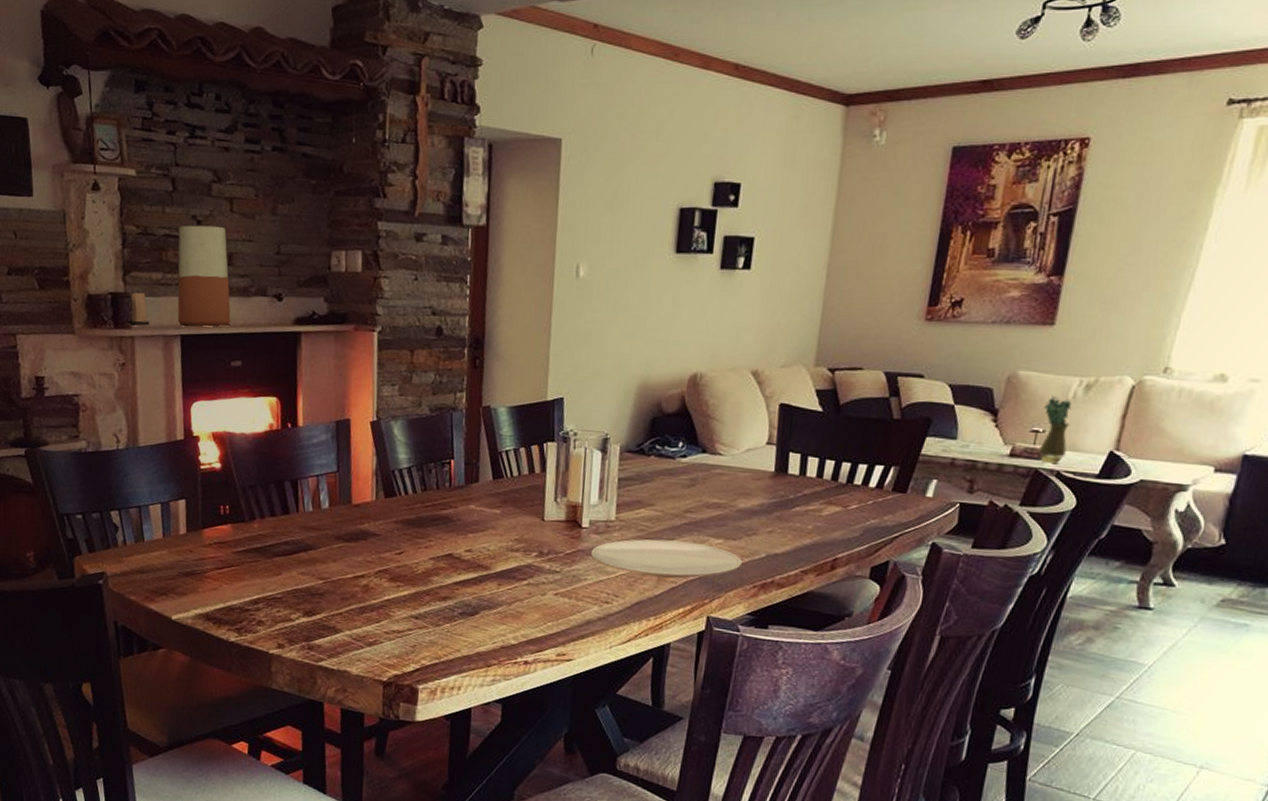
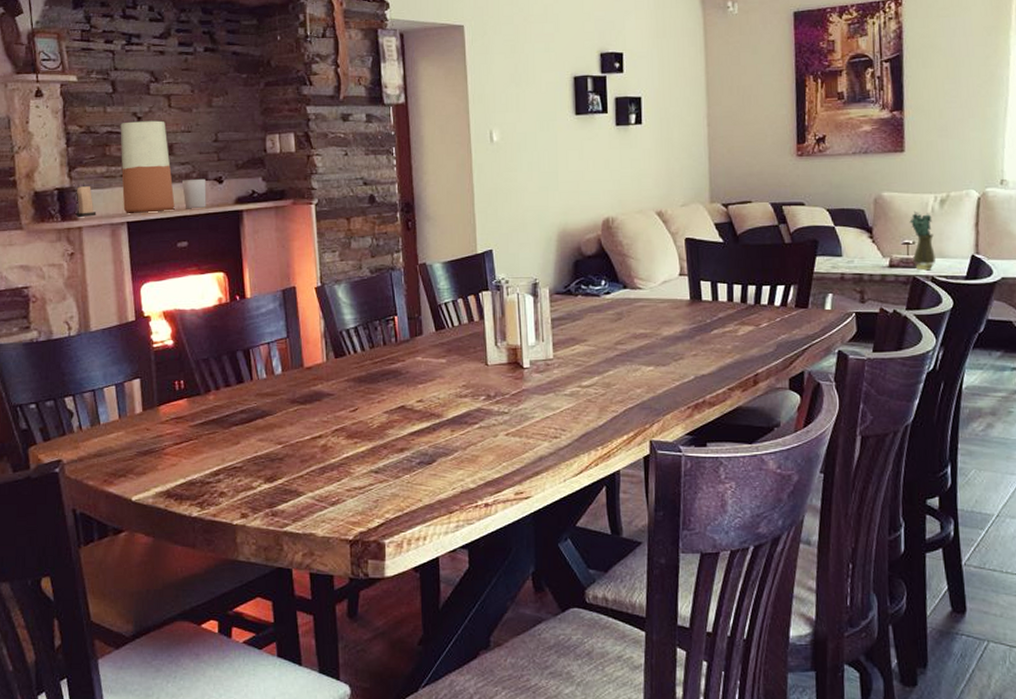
candle holder: none [239,294,265,327] -> present [181,178,207,209]
plate: present [590,539,742,578] -> none [534,372,673,408]

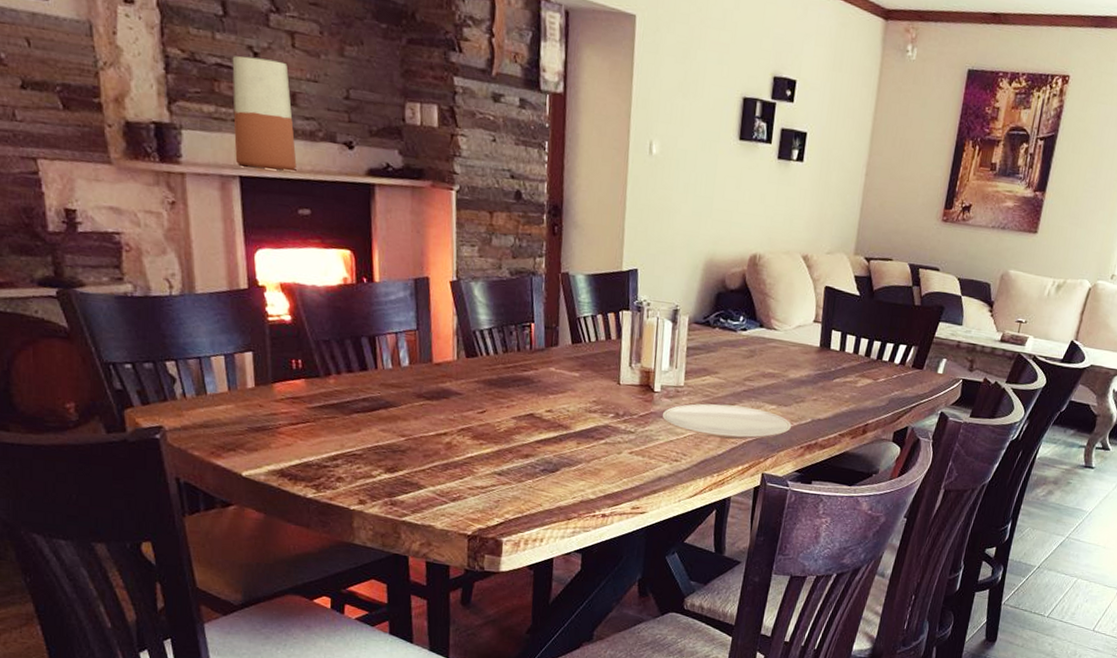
candle: present [76,183,97,217] -> none [178,121,203,163]
candle holder: present [181,178,207,209] -> none [305,138,334,174]
plate: none [534,372,673,408] -> present [662,403,791,439]
vase: present [909,211,936,271] -> none [1021,292,1047,350]

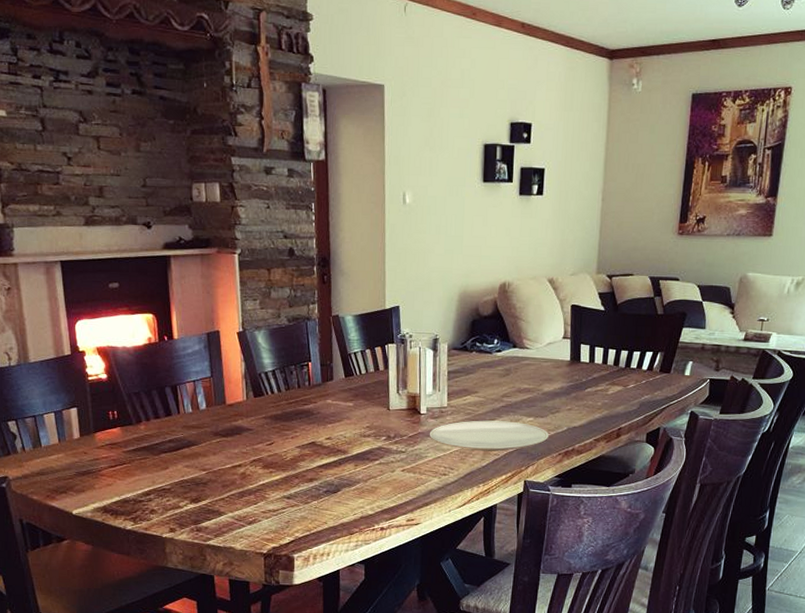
vase: present [232,55,297,172] -> none [51,161,106,253]

